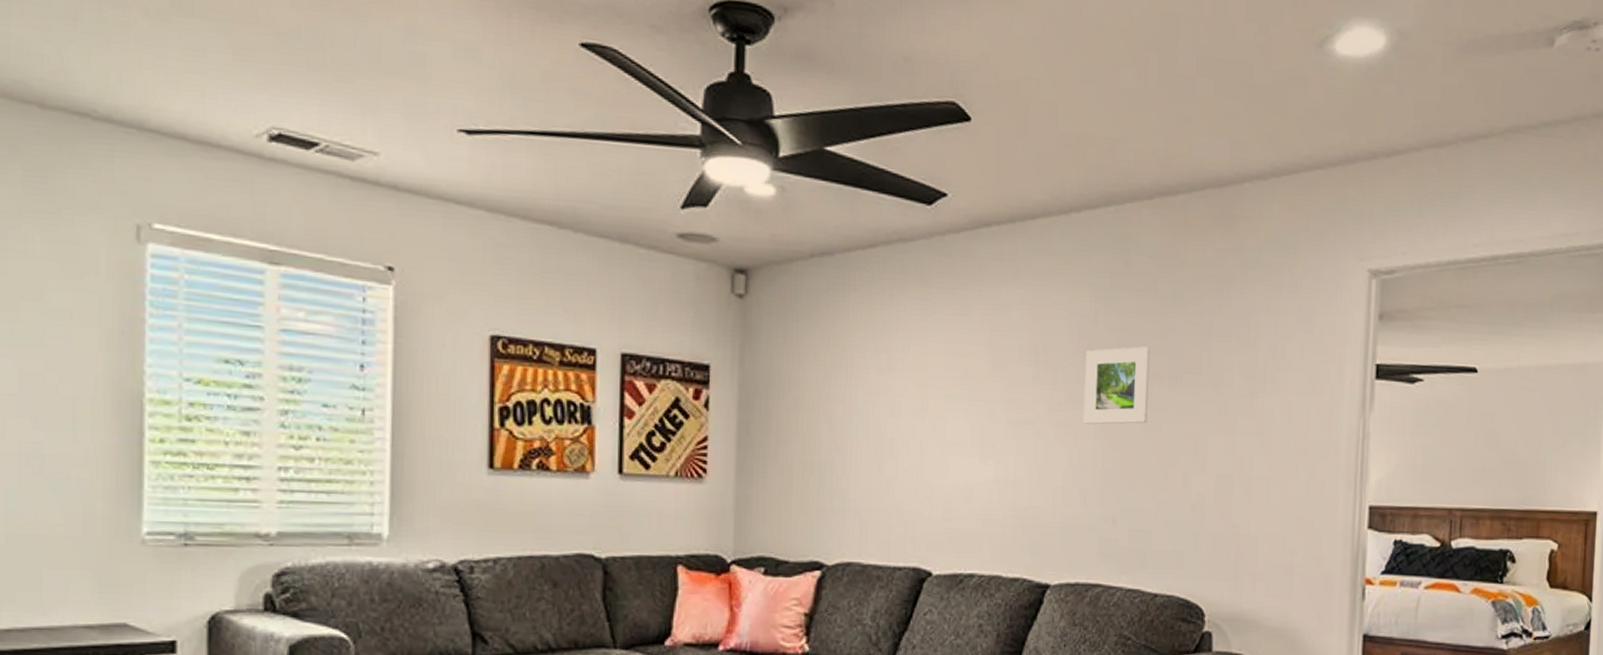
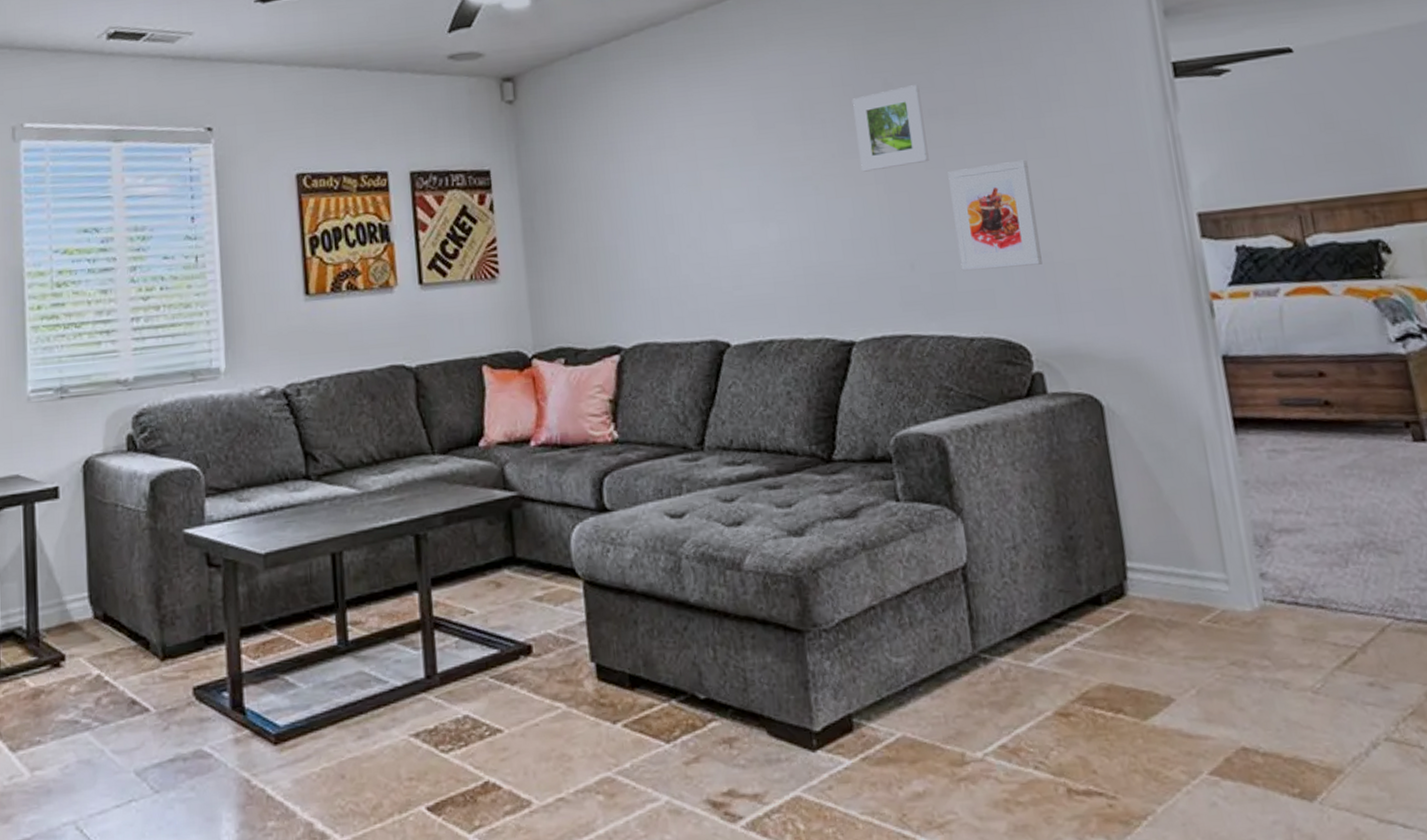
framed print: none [1158,434,1234,534] -> present [948,159,1043,271]

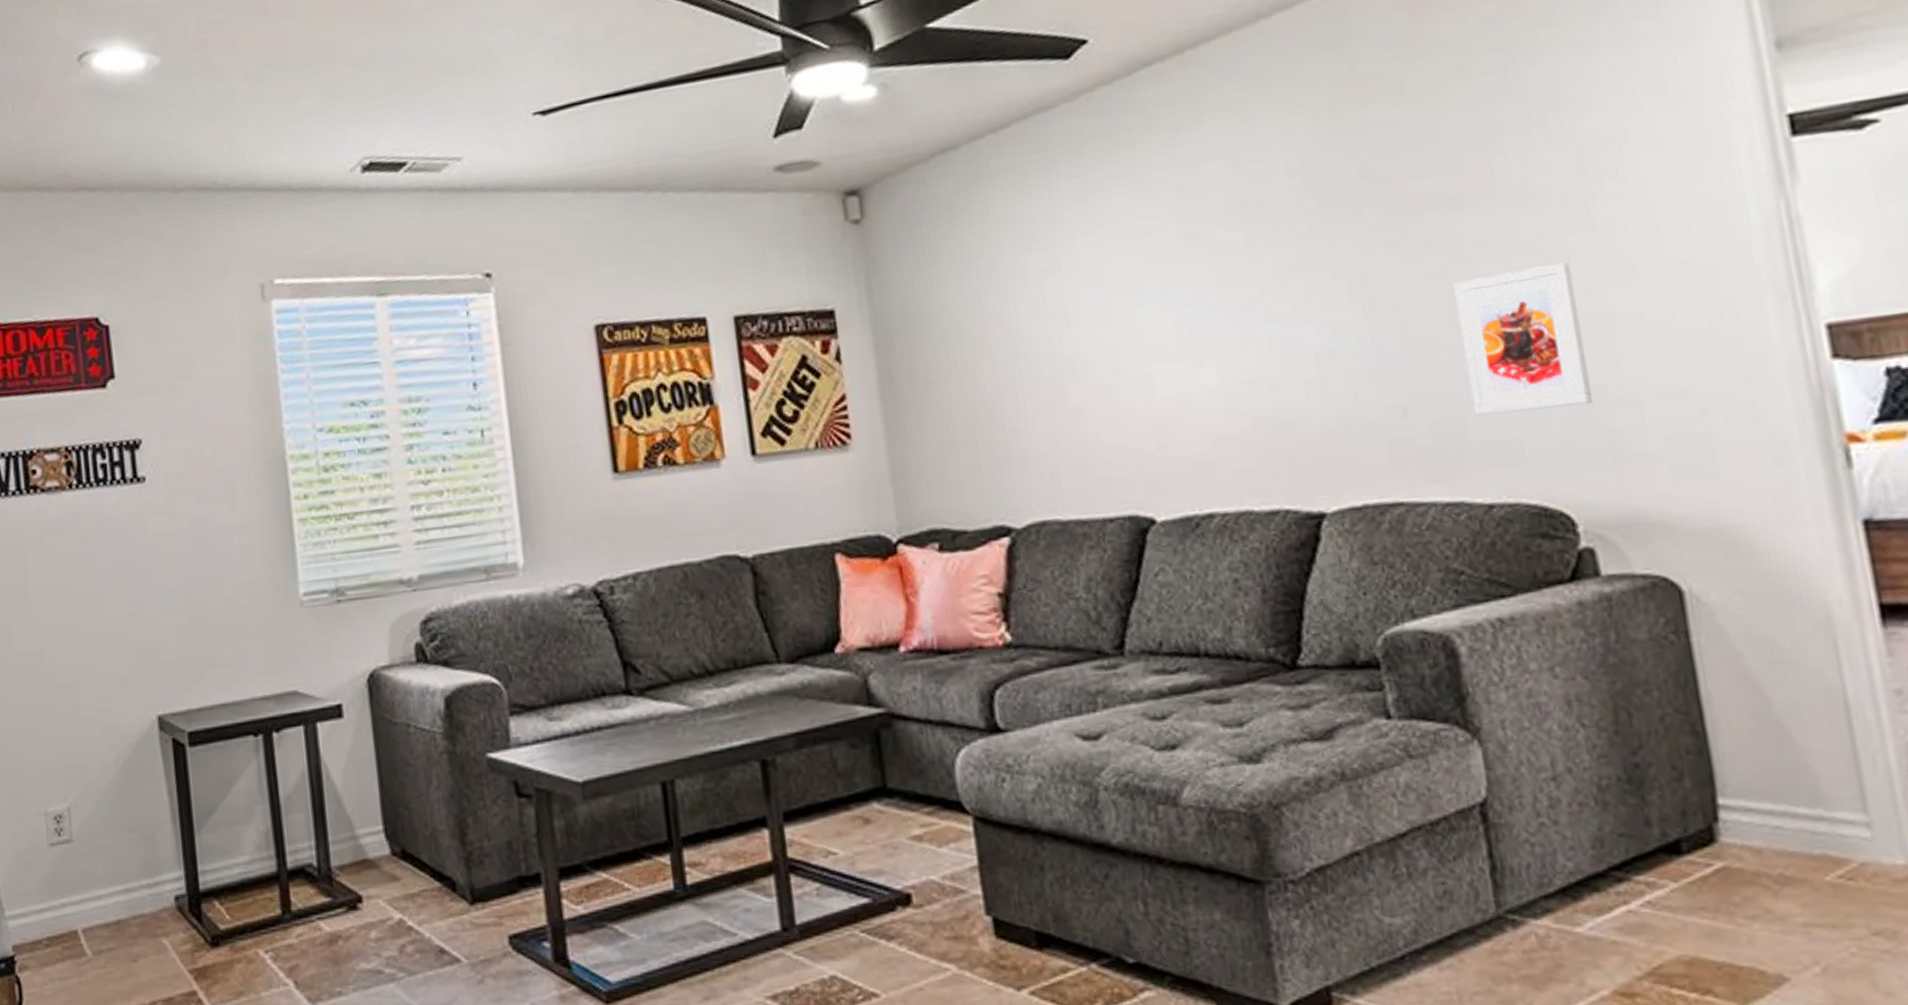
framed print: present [851,85,929,172] -> none [1315,168,1427,289]

